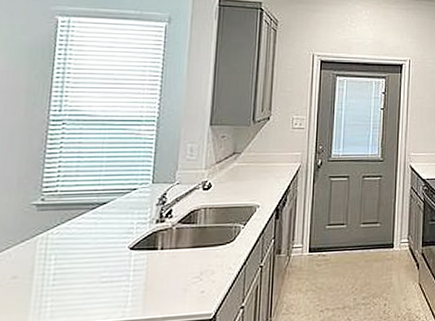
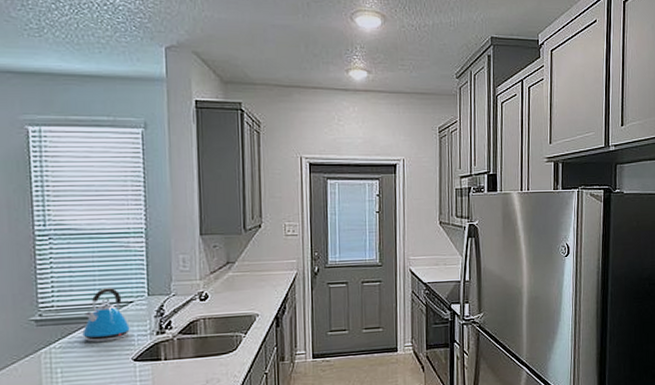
kettle: none [82,173,131,229] -> present [82,287,130,342]

